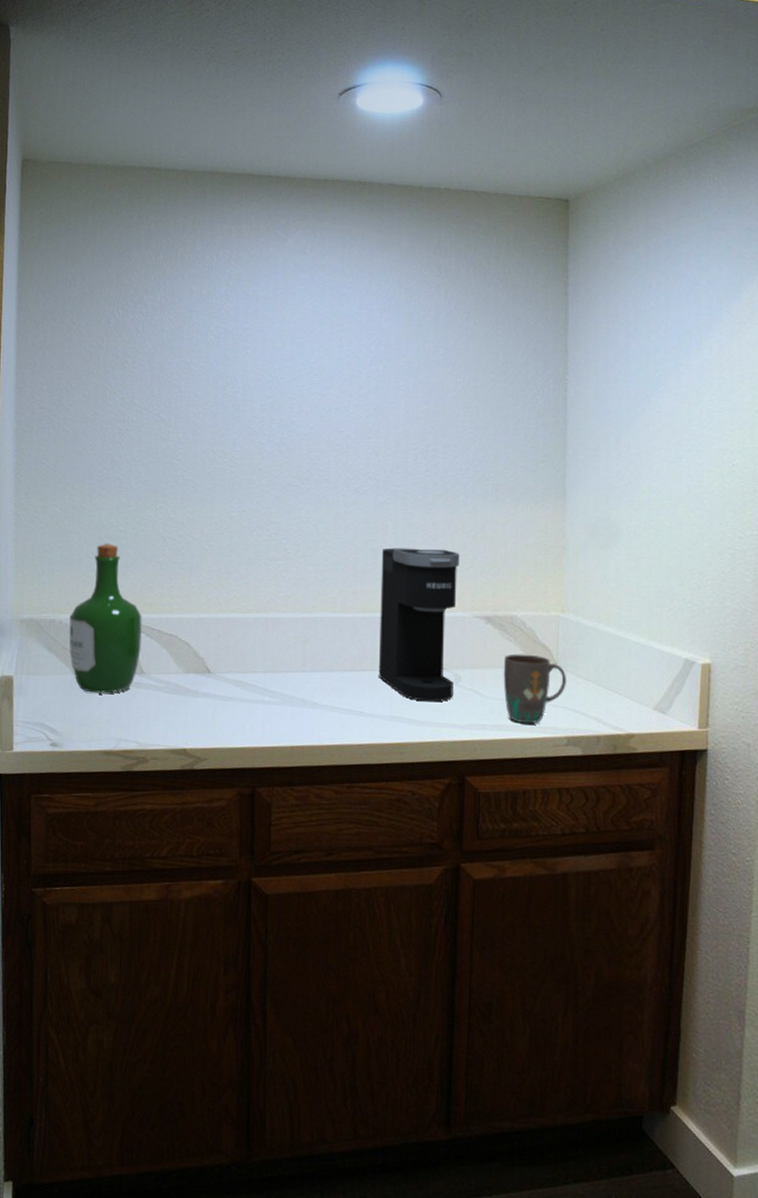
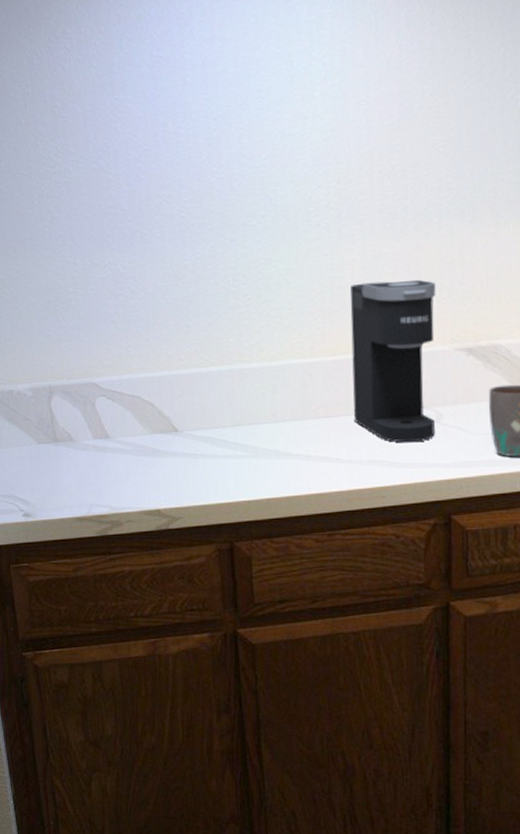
wine bottle: present [69,543,142,693] -> none [27,306,104,461]

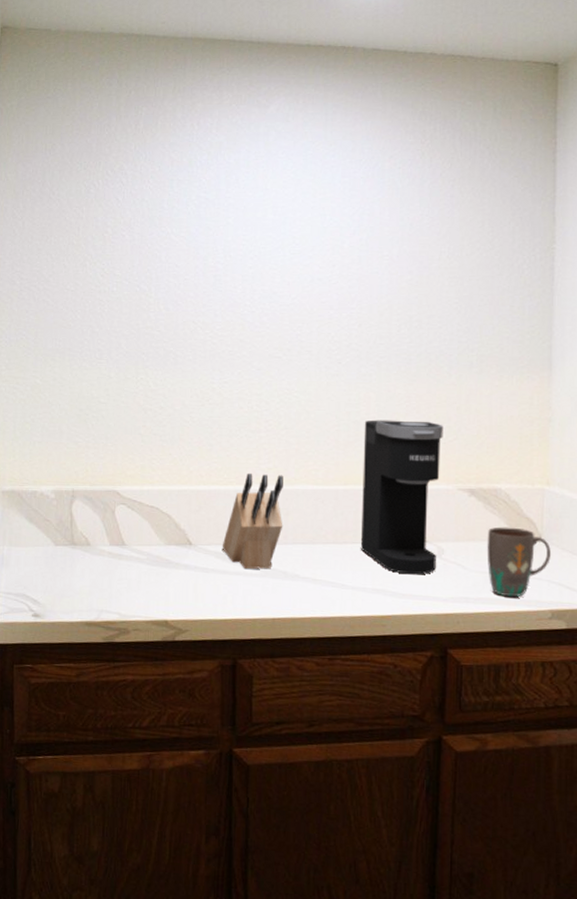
knife block: none [209,351,271,452] -> present [222,472,283,570]

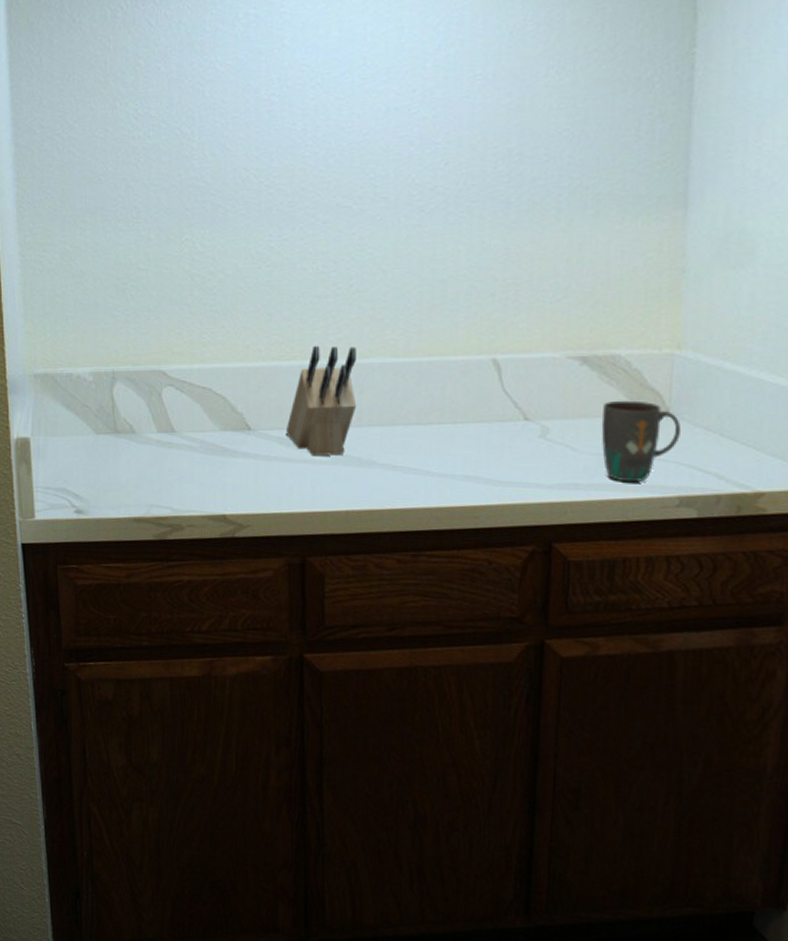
coffee maker: present [361,419,443,575] -> none [449,277,550,459]

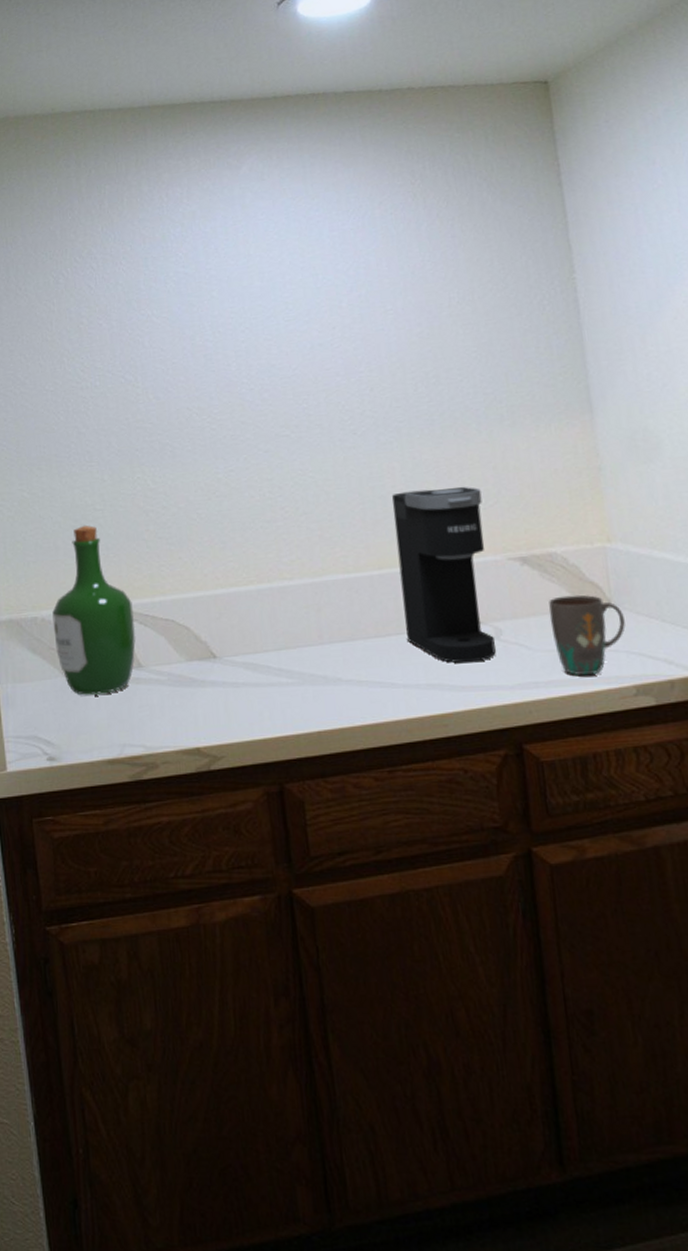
wine bottle: none [88,284,170,455] -> present [52,525,136,695]
knife block: present [285,345,357,457] -> none [250,566,317,679]
coffee maker: none [449,277,550,459] -> present [392,486,496,664]

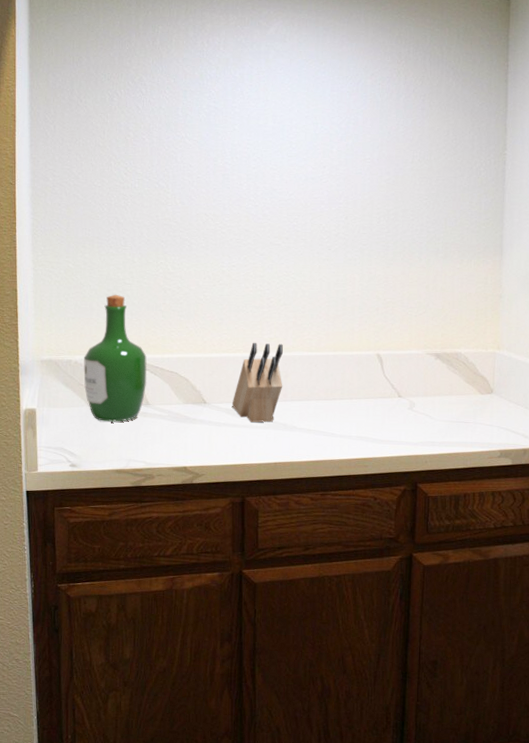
knife block: none [250,566,317,679] -> present [231,342,283,423]
coffee maker: present [392,486,496,664] -> none [348,297,415,424]
mug: present [549,594,626,676] -> none [449,384,500,441]

